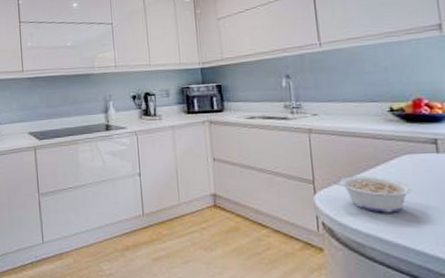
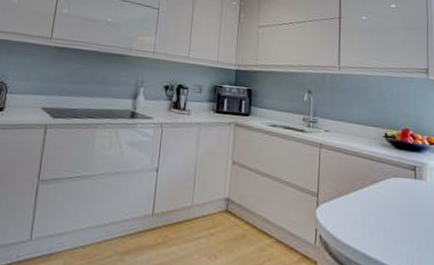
legume: present [331,176,412,213] -> none [332,192,394,231]

